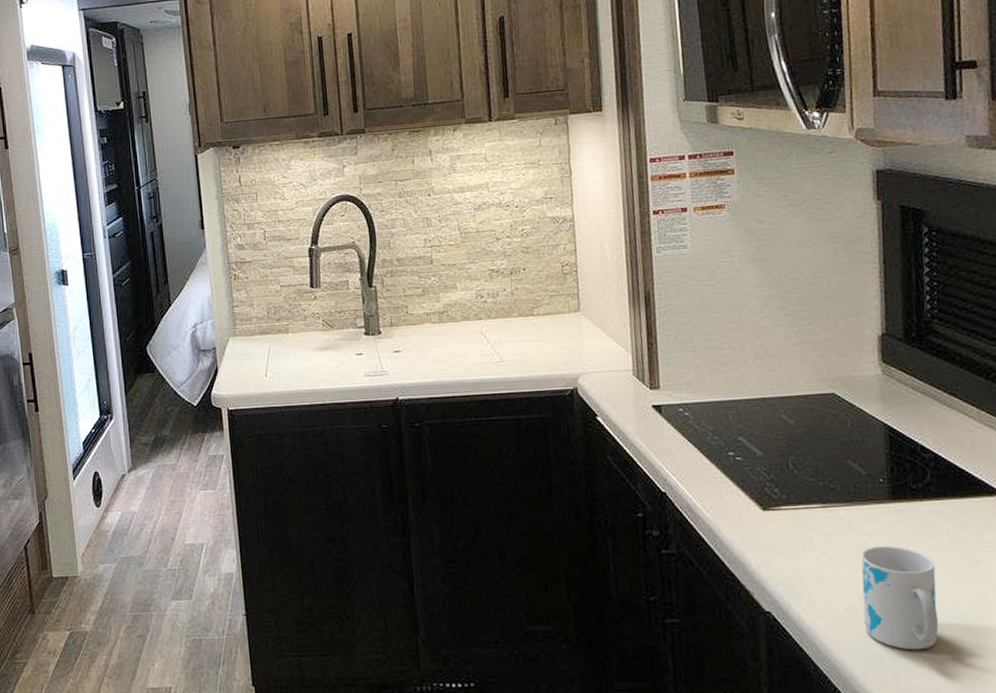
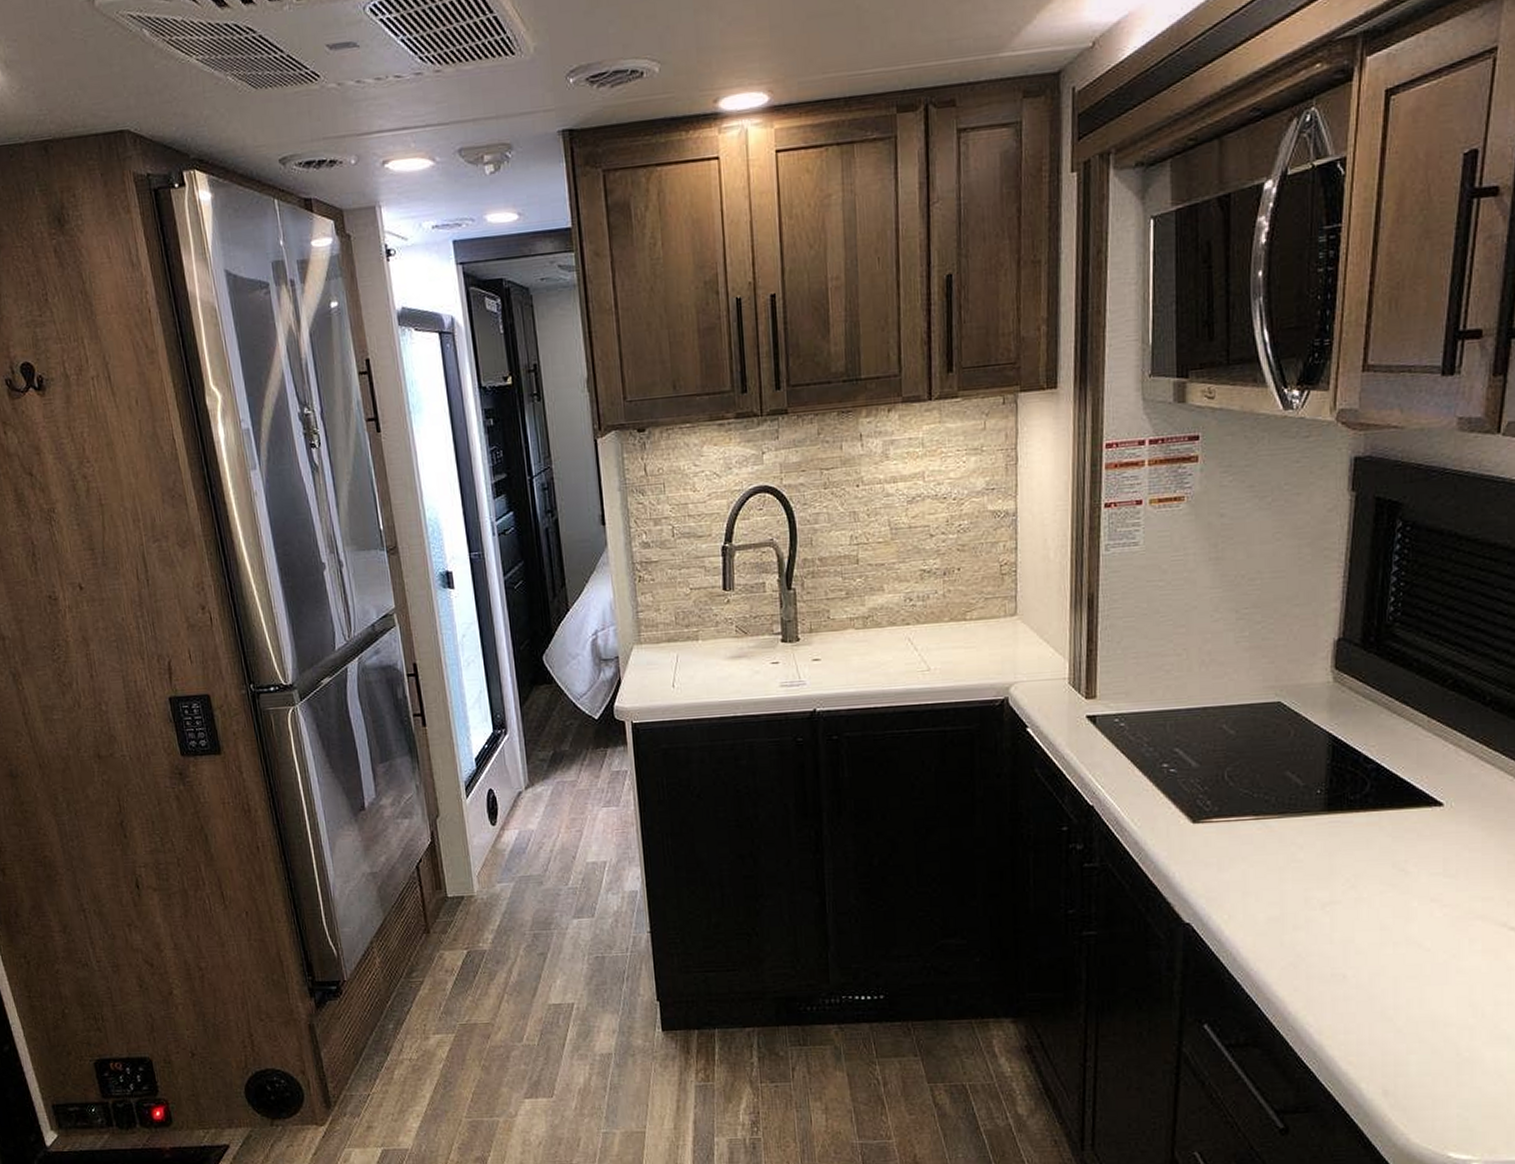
mug: present [861,545,939,651] -> none [1283,857,1362,959]

